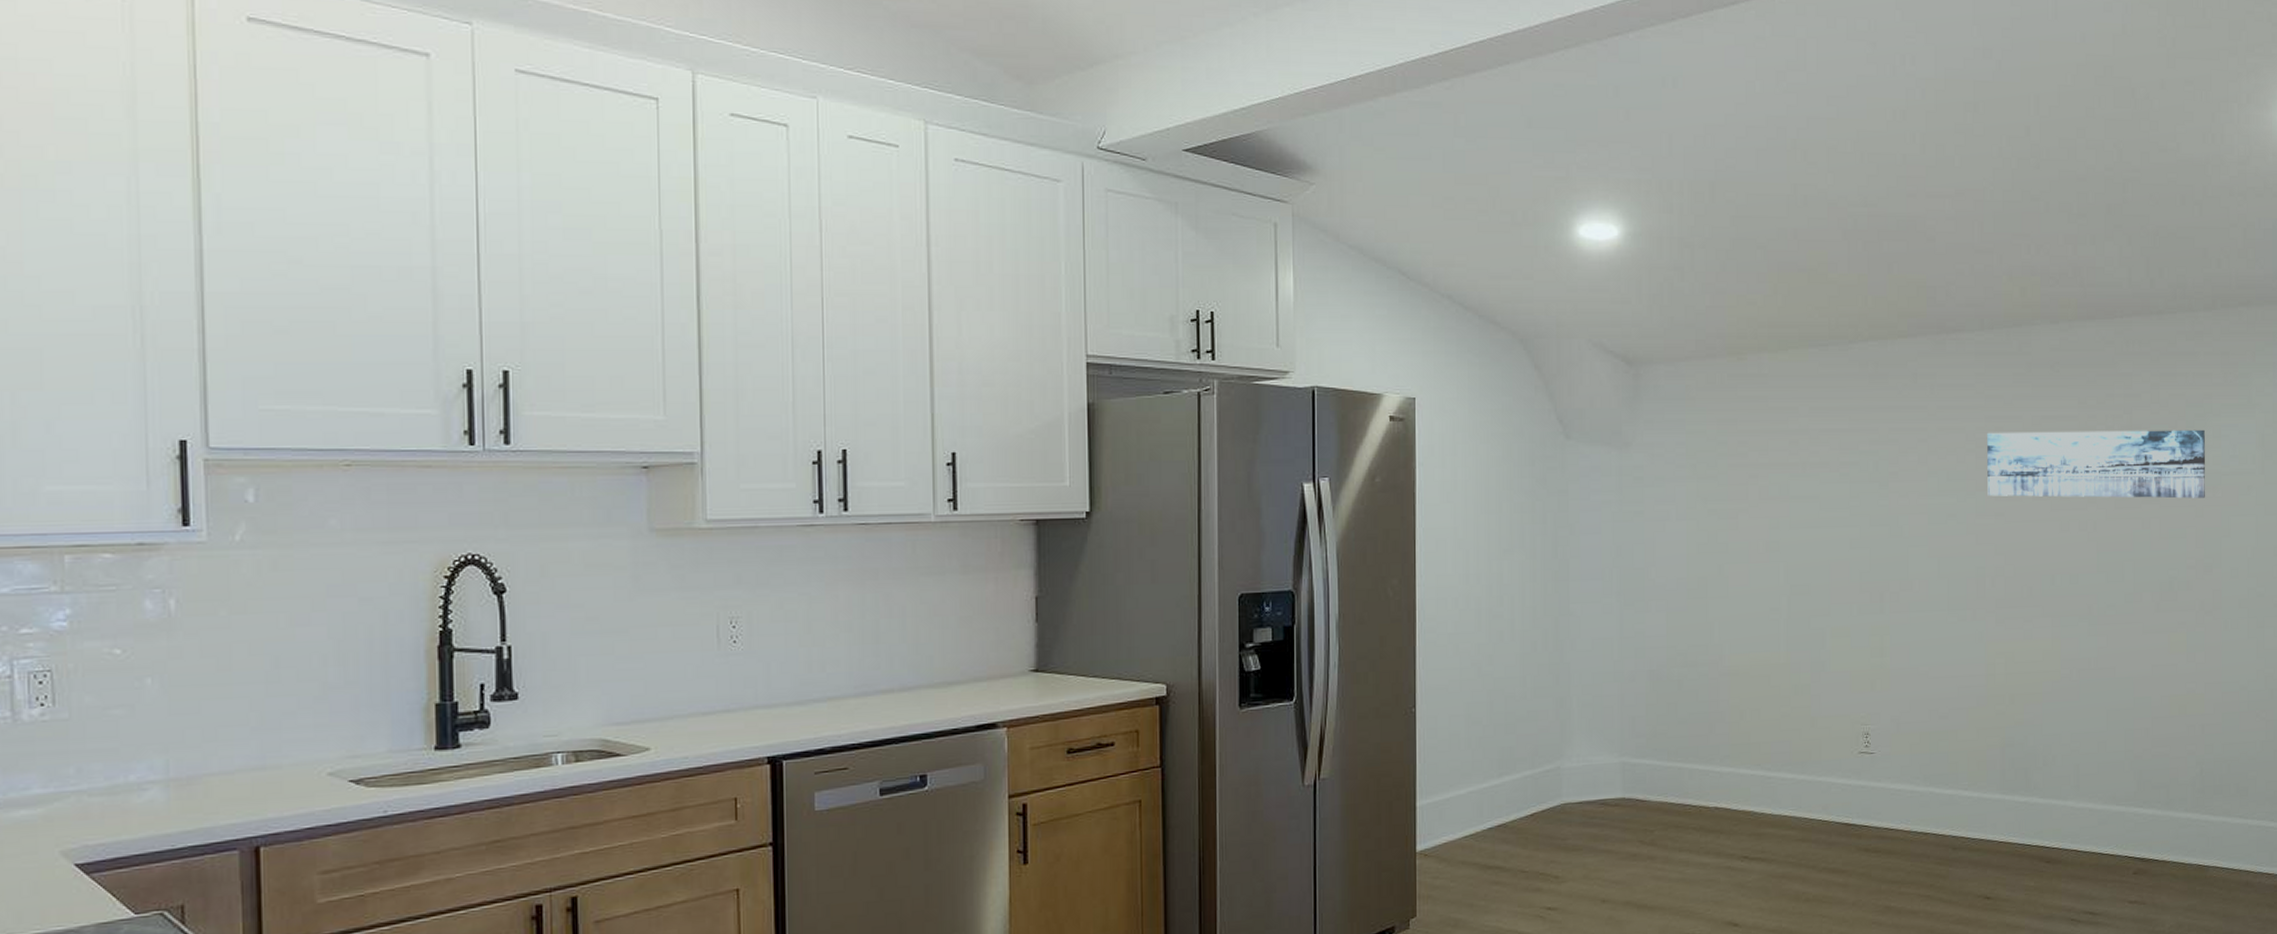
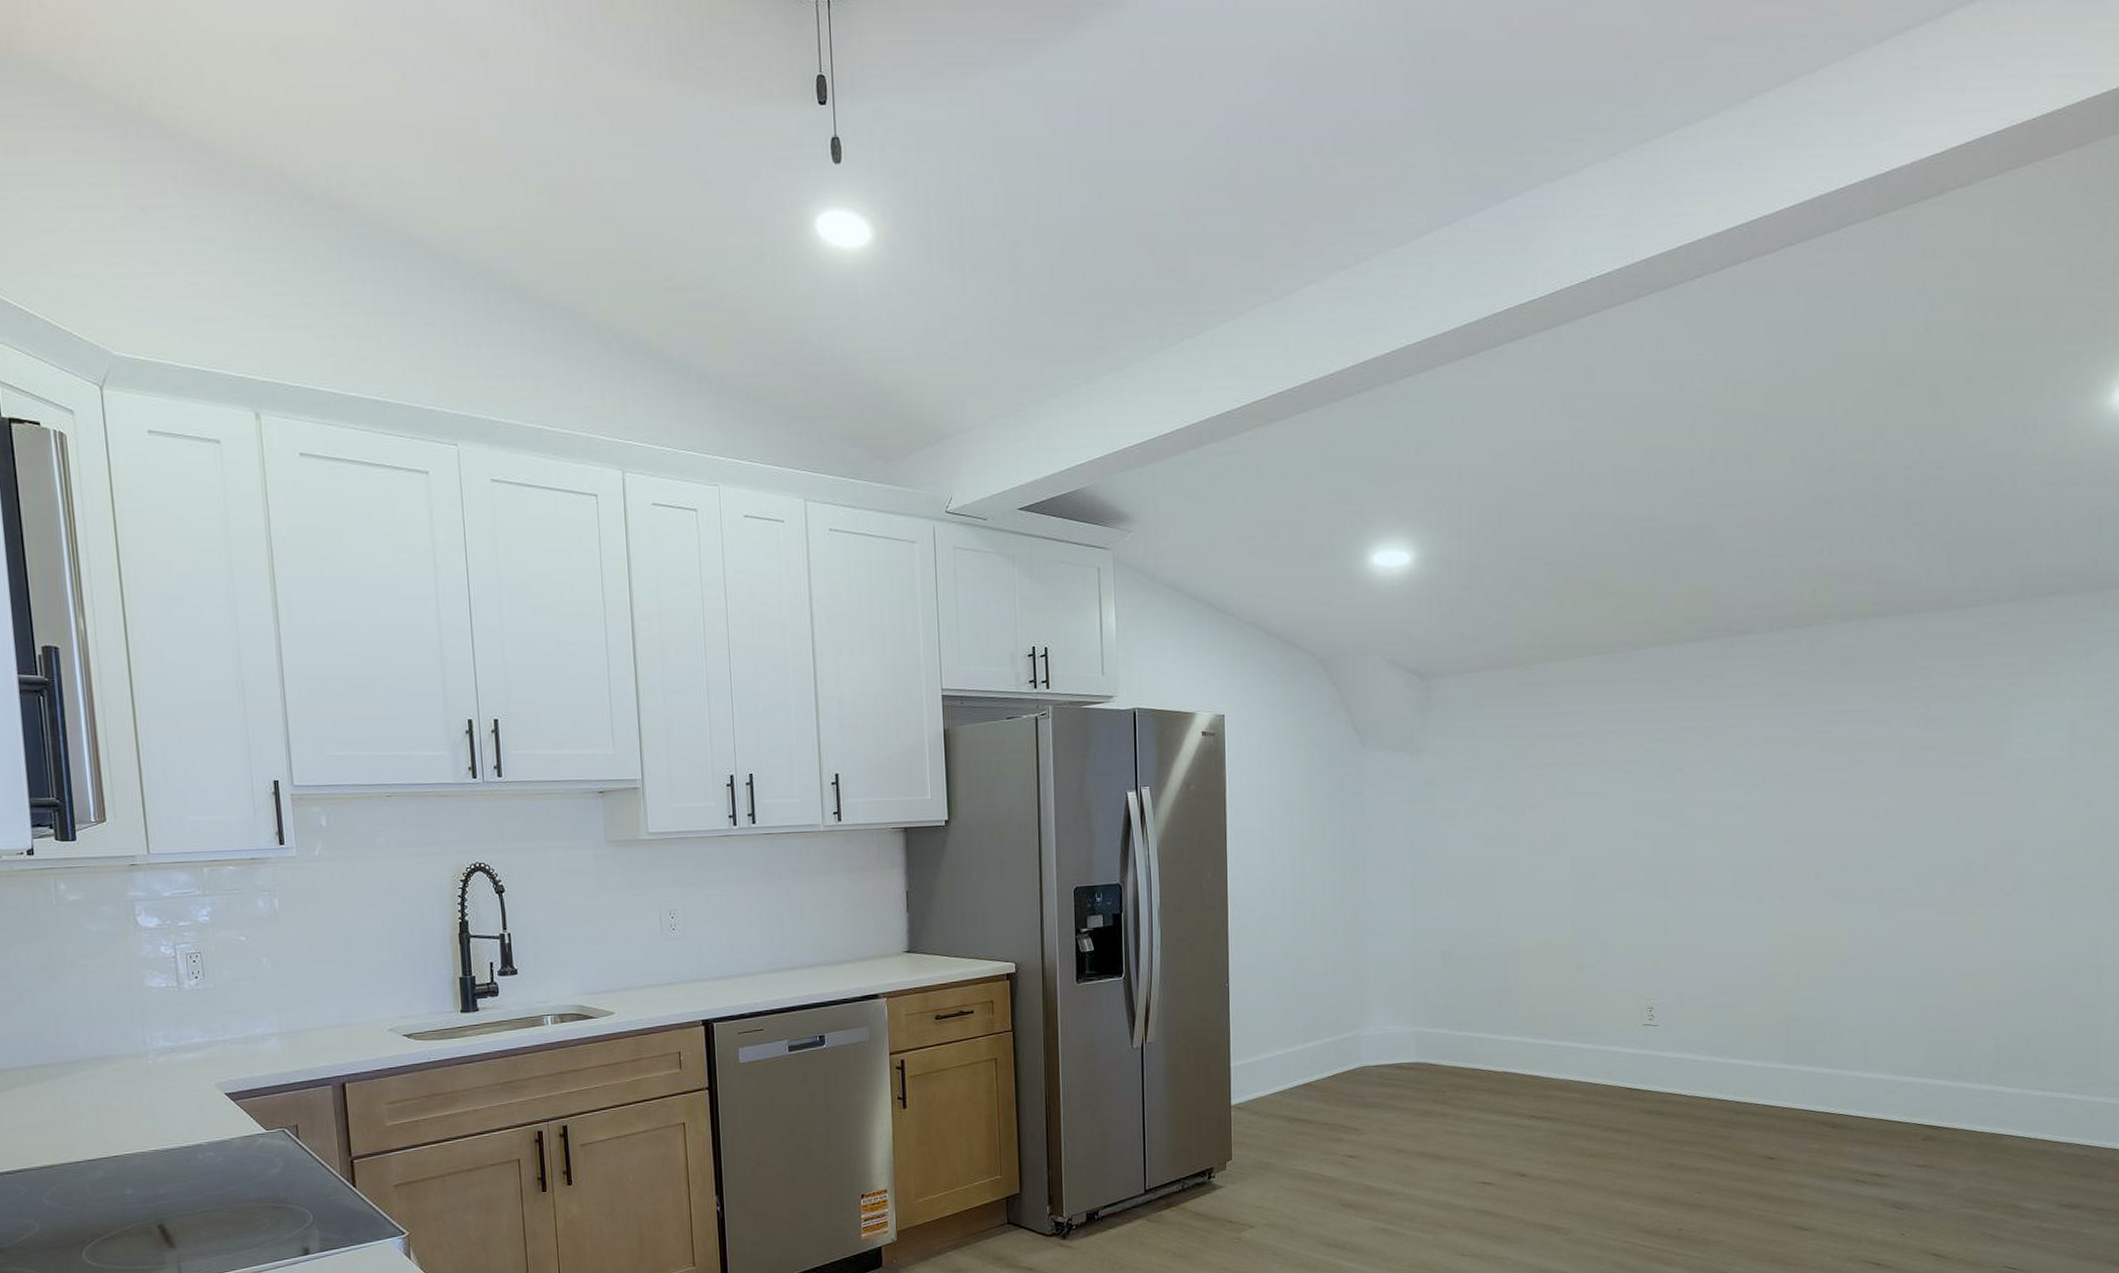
wall art: present [1987,429,2206,499] -> none [1775,718,2009,788]

